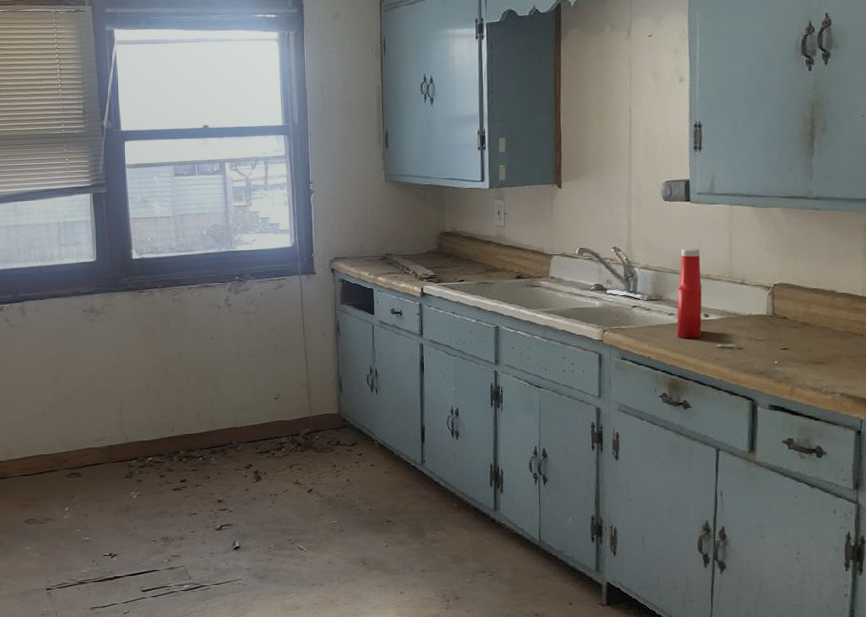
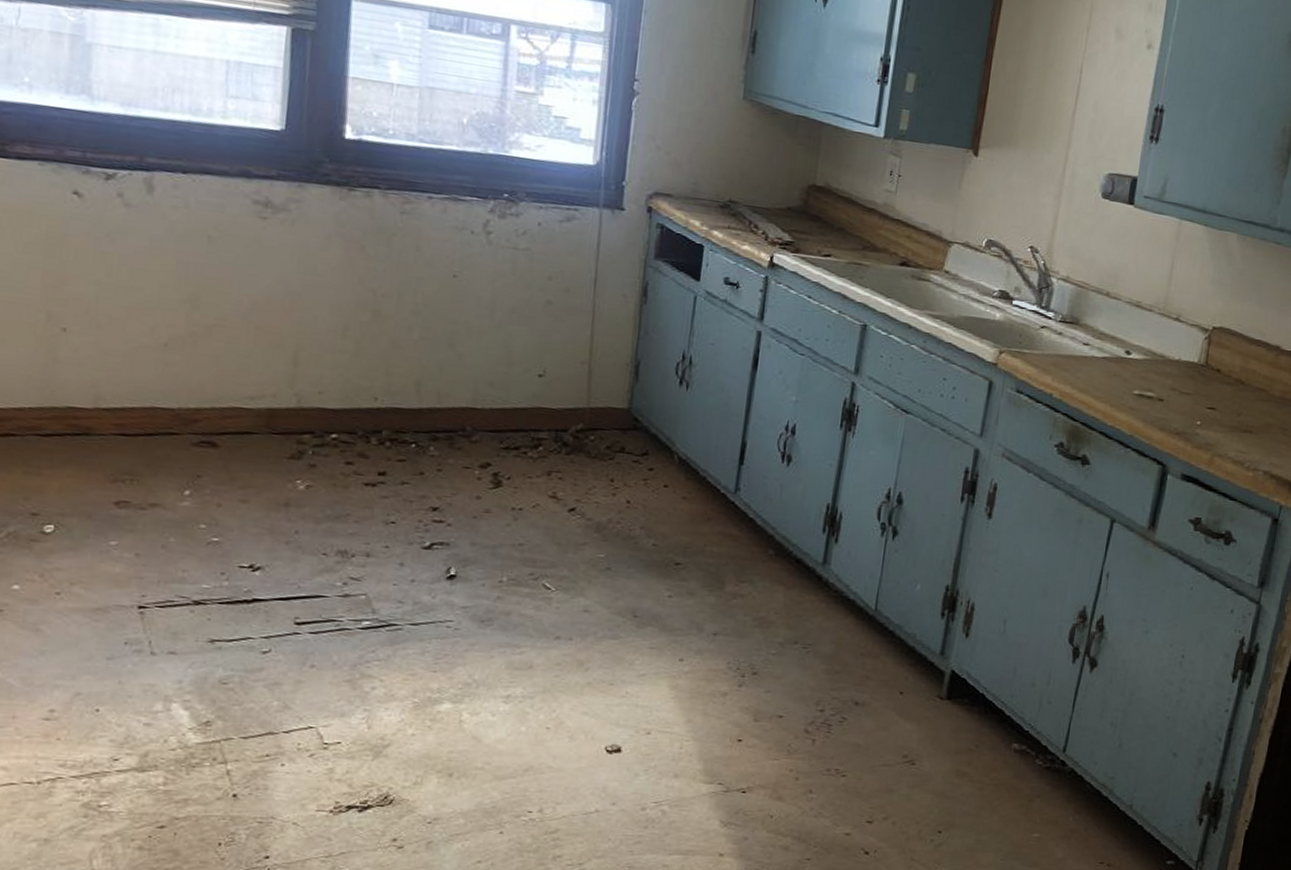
ketchup bottle: present [676,249,702,339] -> none [1088,264,1135,380]

